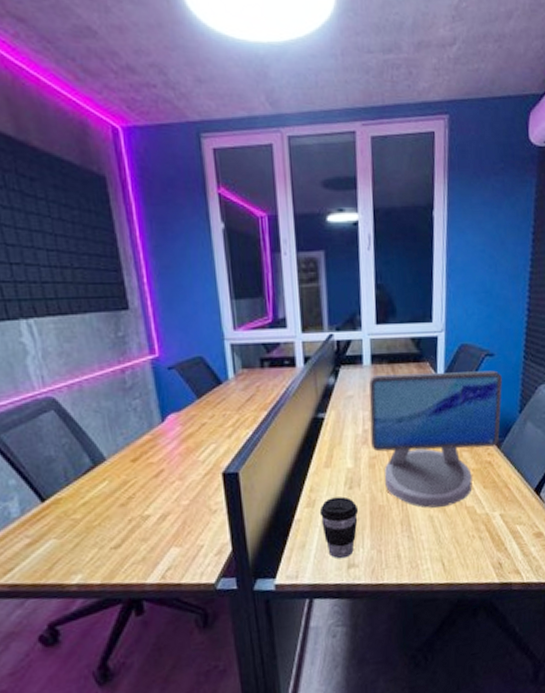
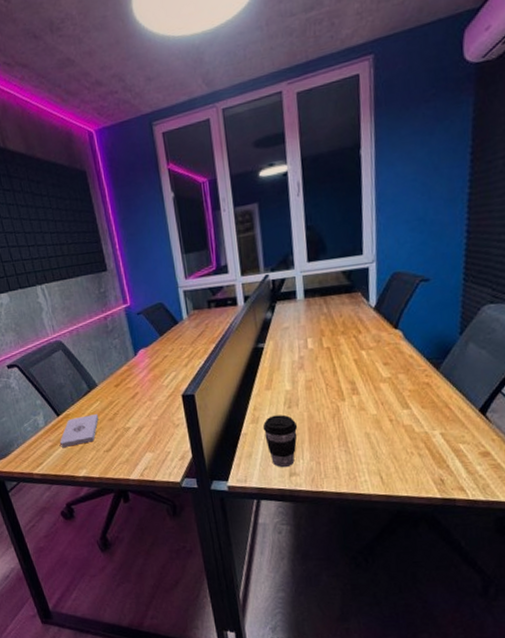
notepad: none [43,497,106,545] -> present [60,413,99,447]
computer monitor: present [369,370,503,508] -> none [303,295,440,426]

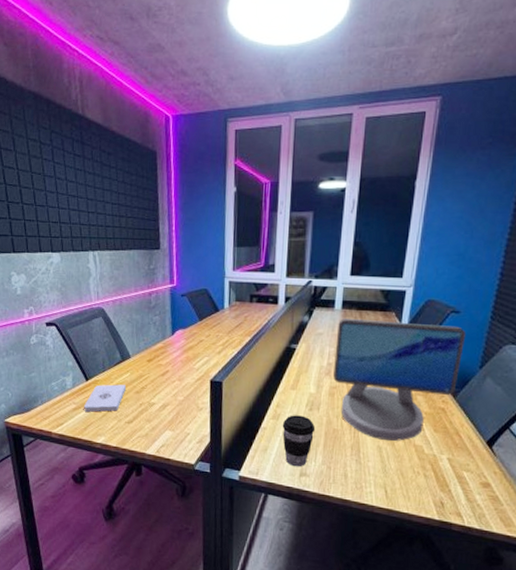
computer monitor: none [303,295,440,426] -> present [333,319,467,441]

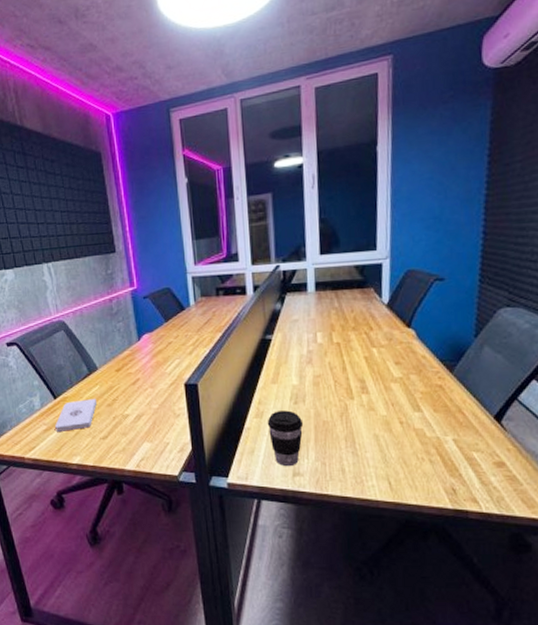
computer monitor: present [333,319,467,441] -> none [313,294,455,427]

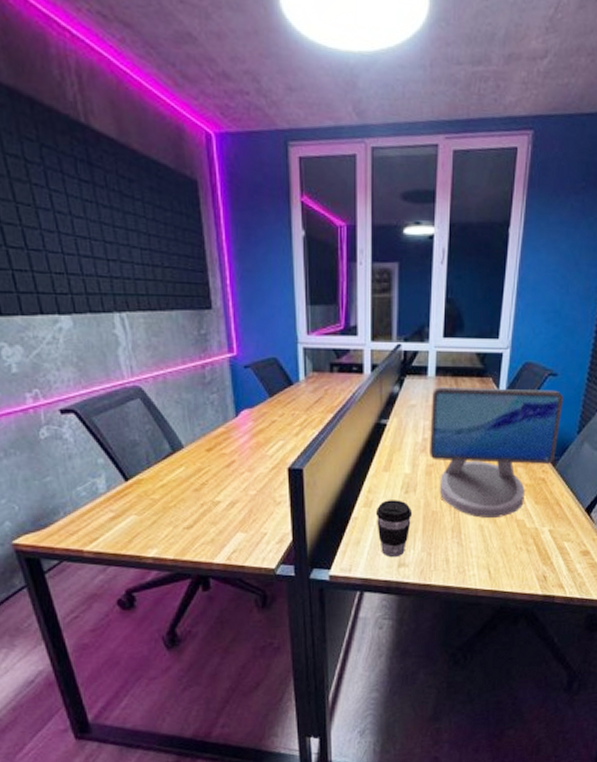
notepad: present [55,398,97,432] -> none [126,481,182,520]
computer monitor: none [313,294,455,427] -> present [430,387,564,518]

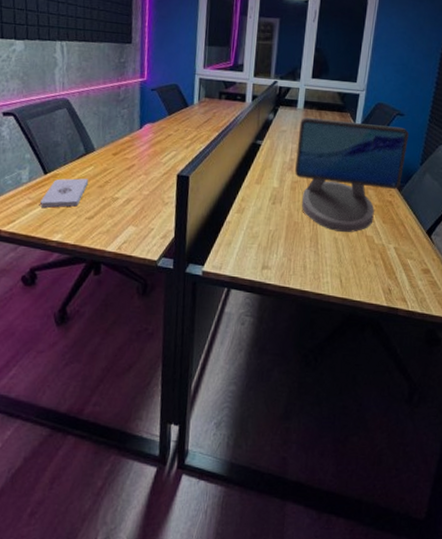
notepad: none [126,481,182,520] -> present [40,178,89,208]
coffee cup: present [375,500,413,558] -> none [246,209,278,260]

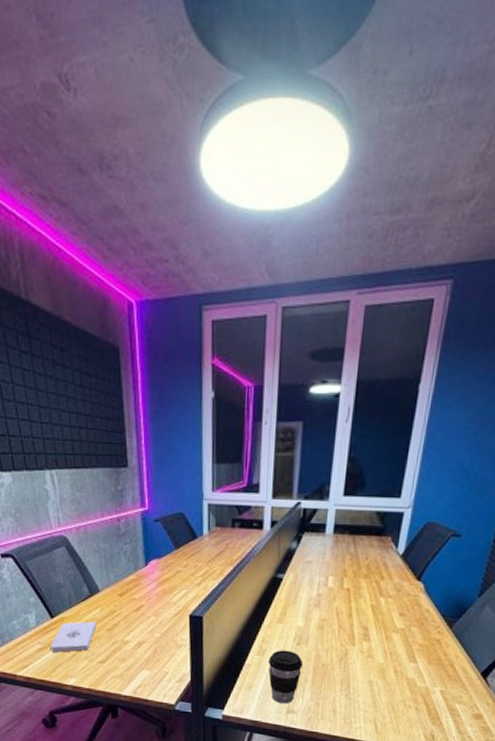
coffee cup: none [246,209,278,260] -> present [268,650,304,704]
computer monitor: present [295,117,410,232] -> none [323,545,467,675]

